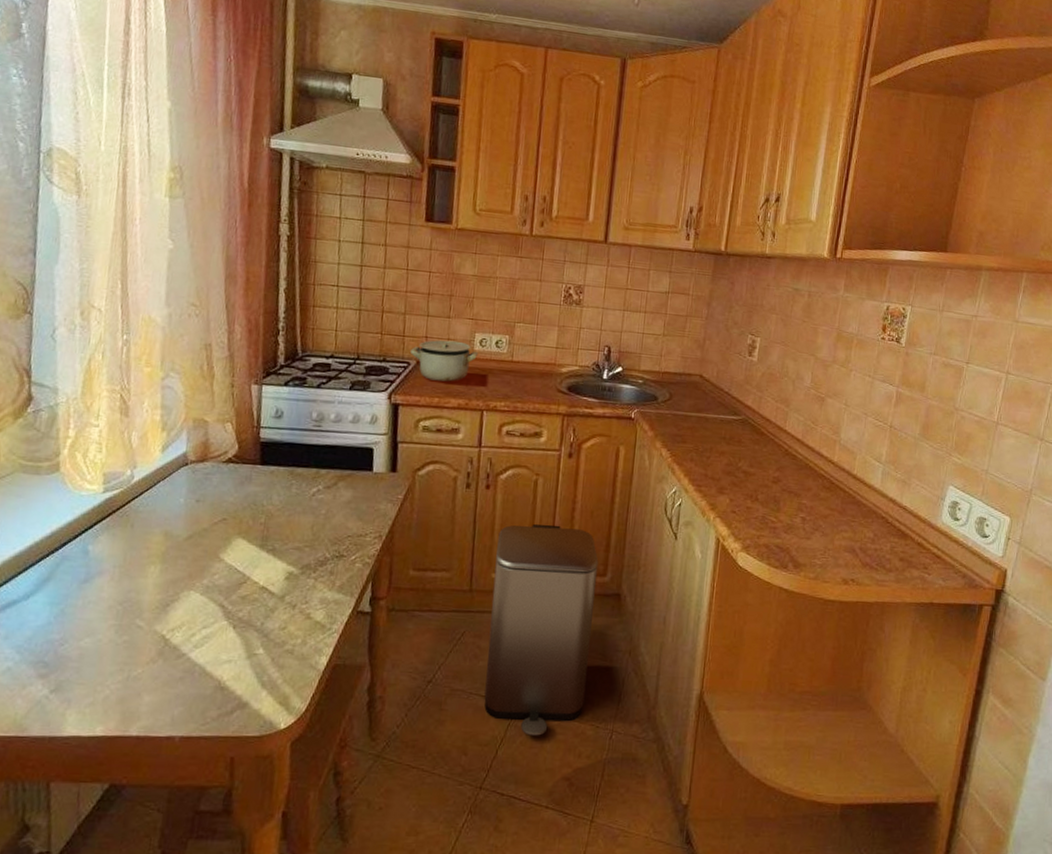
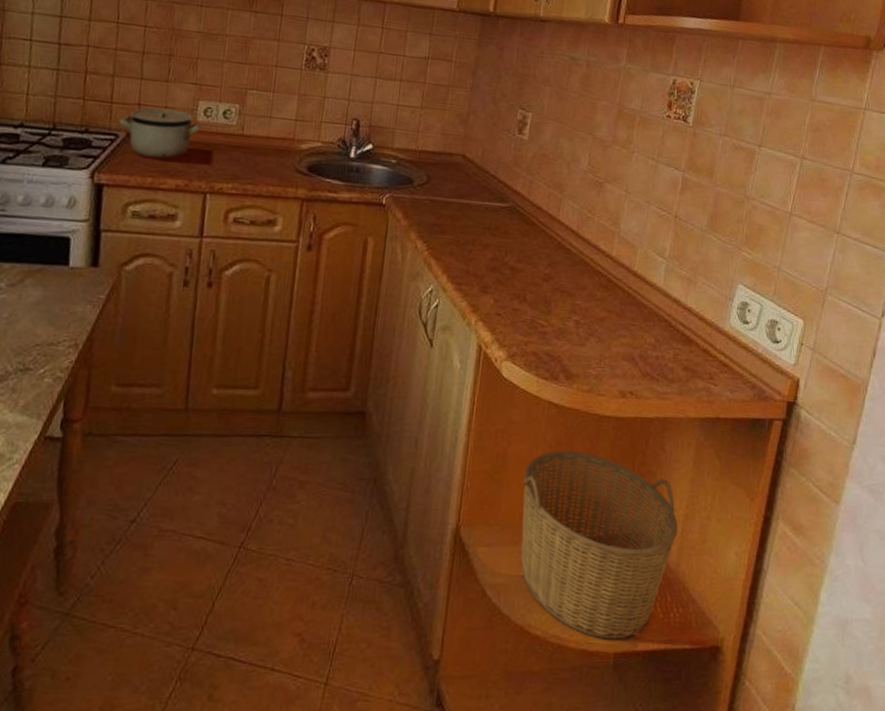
pedal bin: present [484,524,599,736] -> none [199,329,341,584]
basket: none [756,629,897,793] -> present [520,450,679,639]

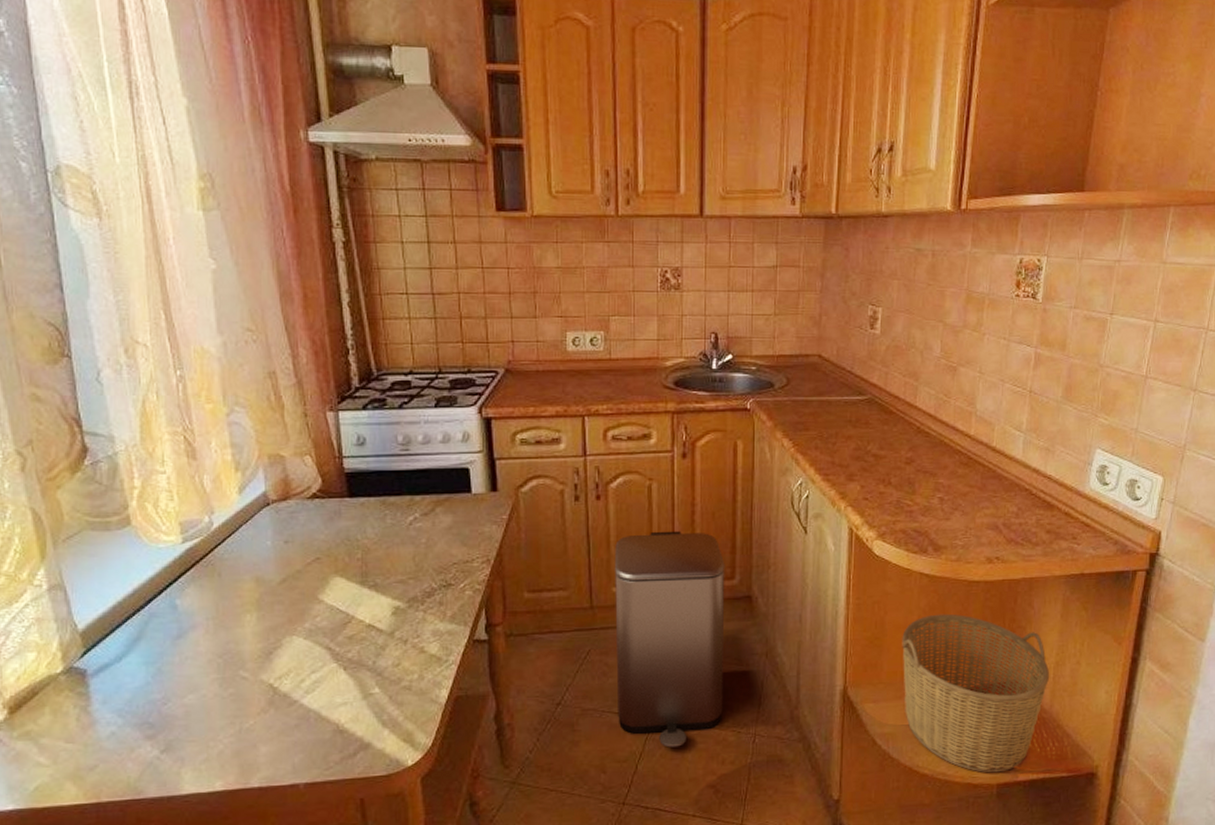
saucepan: present [119,108,203,159] -> none [497,342,573,390]
pedal bin: none [199,329,341,584] -> present [615,530,725,748]

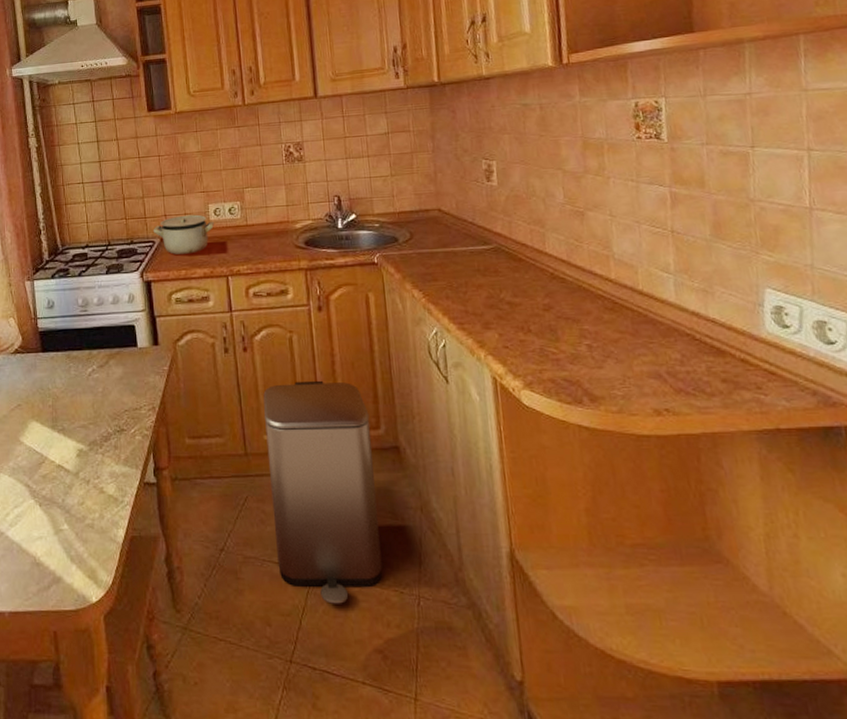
saucepan: none [497,342,573,390] -> present [154,214,215,256]
basket: present [902,613,1050,773] -> none [568,471,762,667]

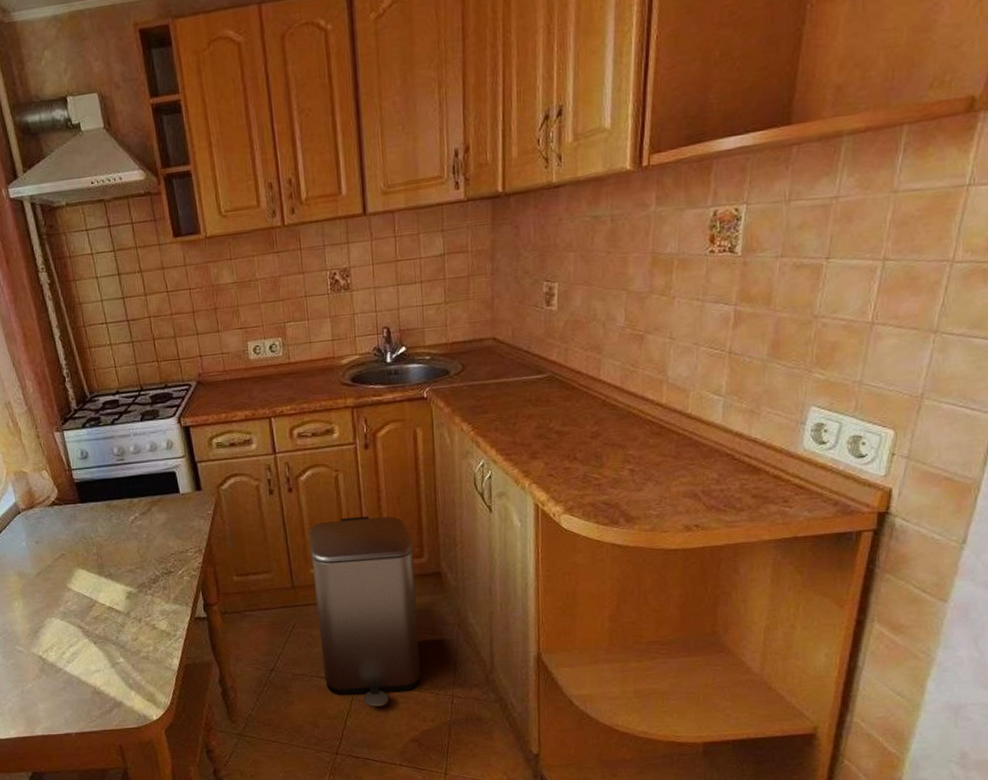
saucepan: present [154,214,215,256] -> none [189,353,255,398]

